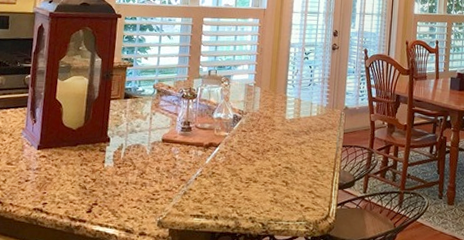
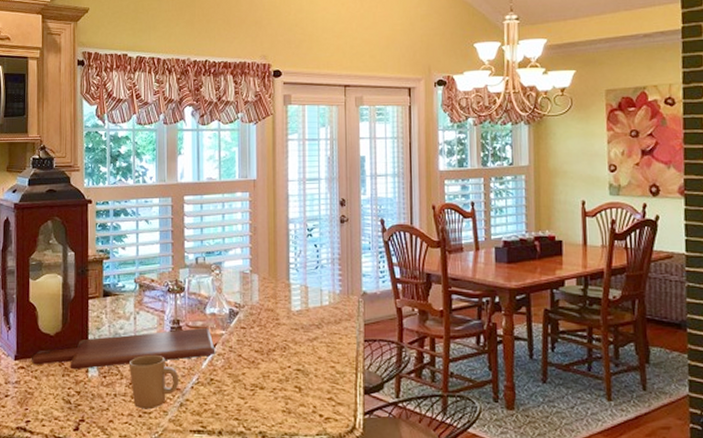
cutting board: none [53,129,219,160] -> present [32,327,215,370]
mug: none [142,149,185,196] -> present [129,354,179,408]

